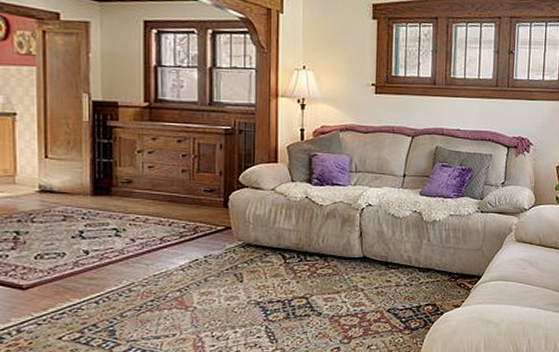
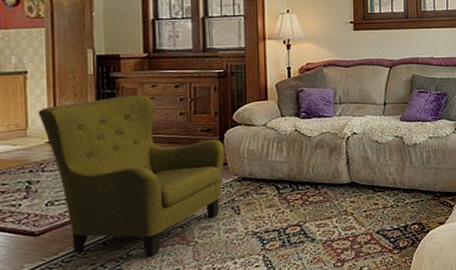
armchair: none [27,146,229,320] -> present [38,94,225,257]

